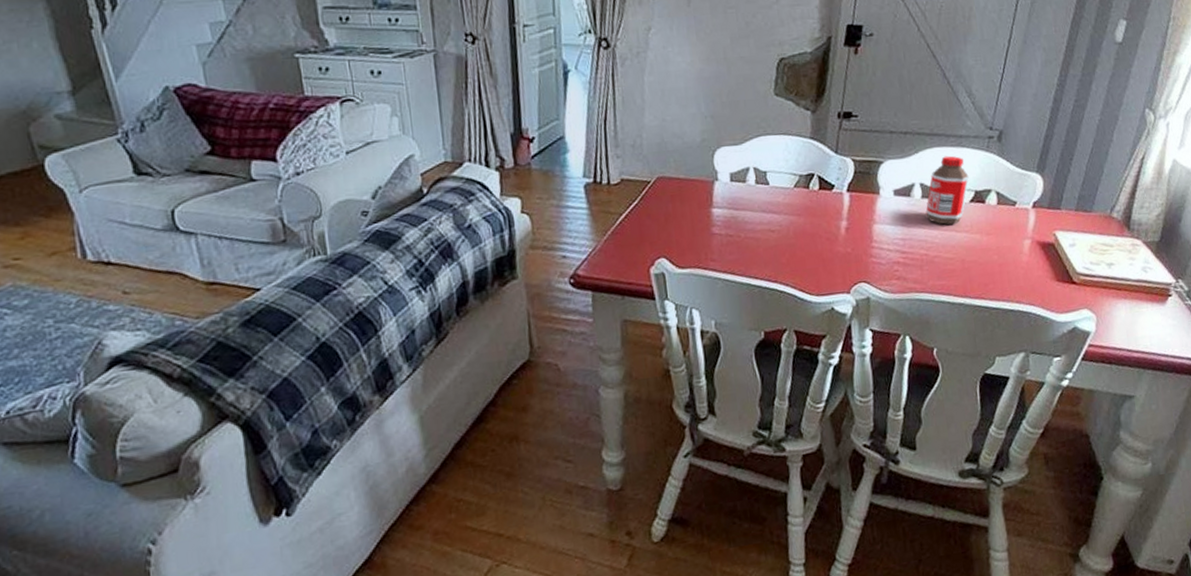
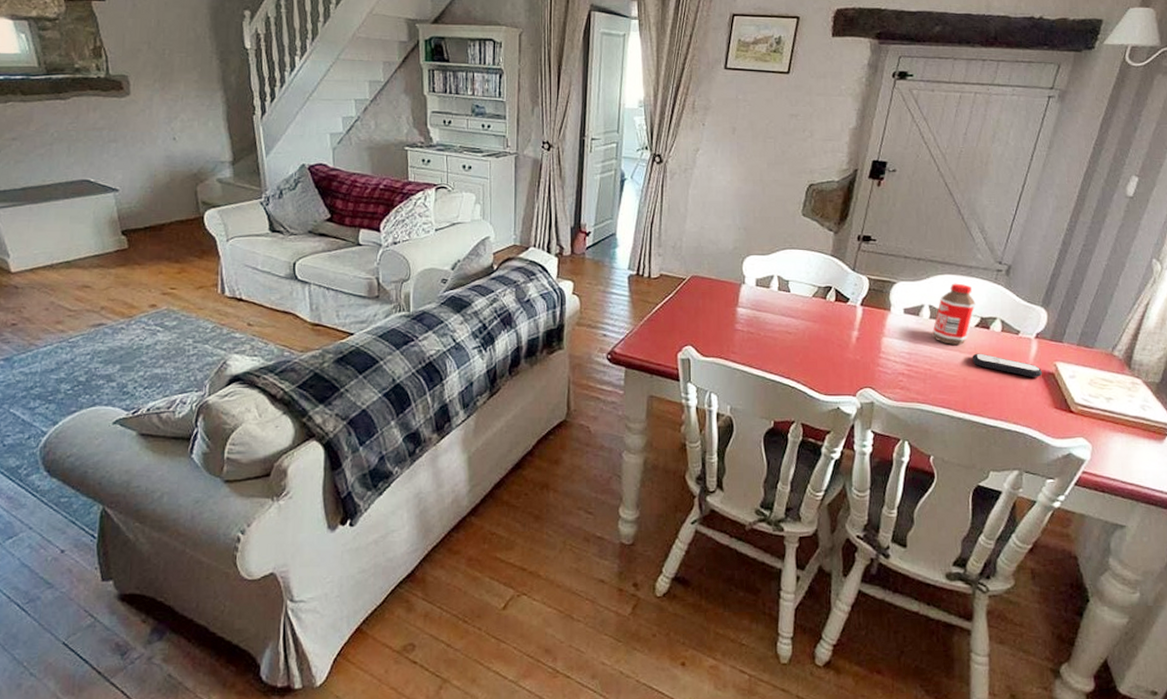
remote control: none [968,230,1043,251] -> present [972,353,1043,377]

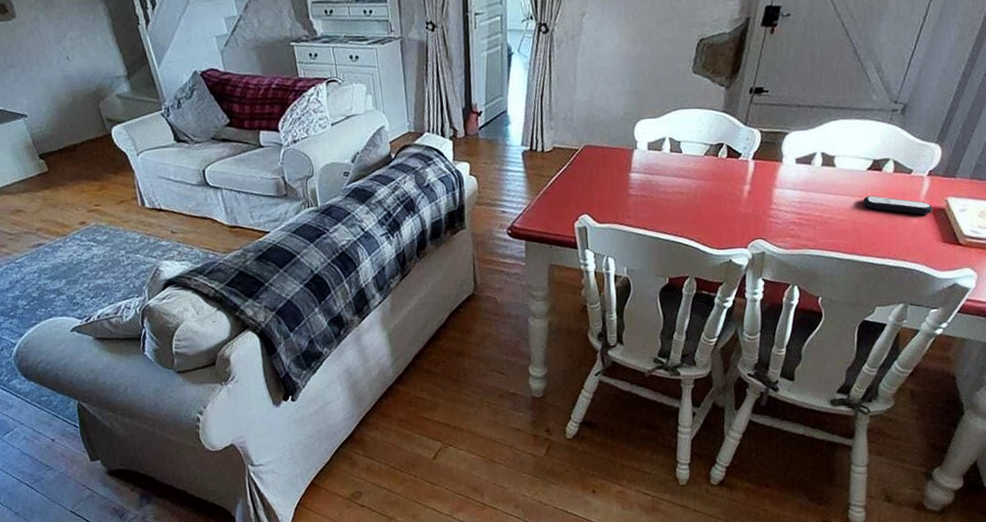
bottle: present [932,283,976,346] -> none [824,127,869,191]

